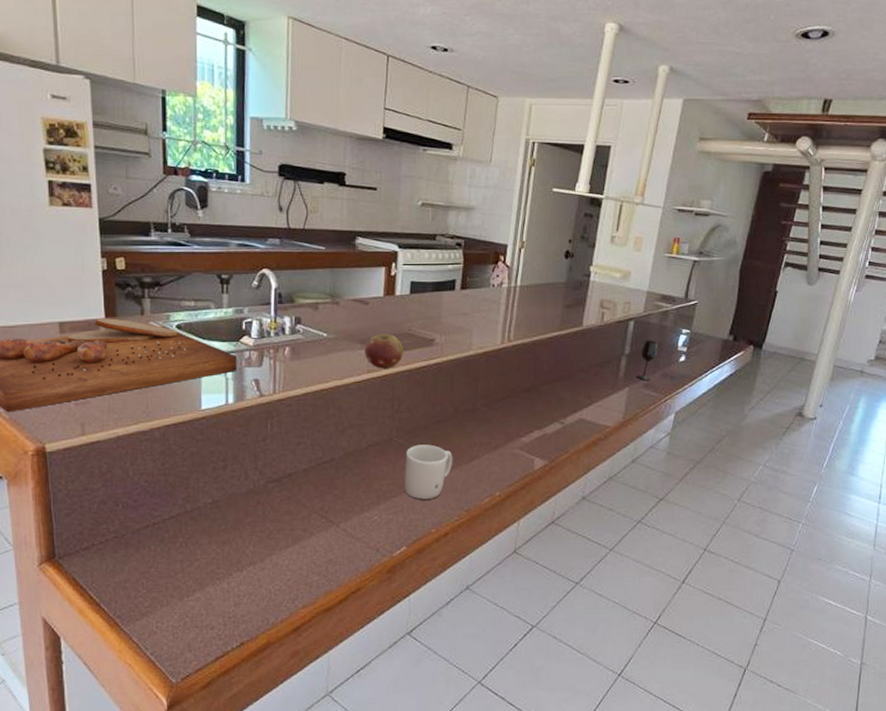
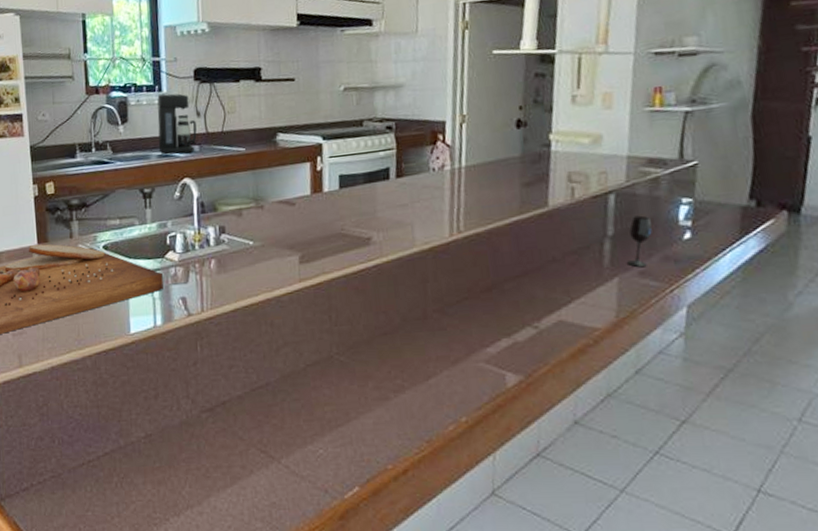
coffee maker: none [238,184,278,245] -> present [157,93,197,154]
fruit: present [364,334,404,369] -> none [294,236,338,276]
mug: present [403,444,453,500] -> none [349,361,406,429]

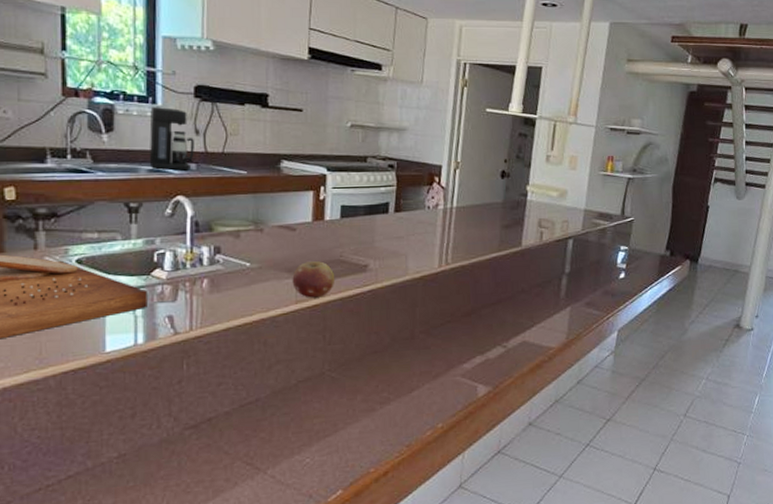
fruit: none [294,236,338,276] -> present [292,261,336,298]
wine glass: present [627,215,652,268] -> none [578,258,598,300]

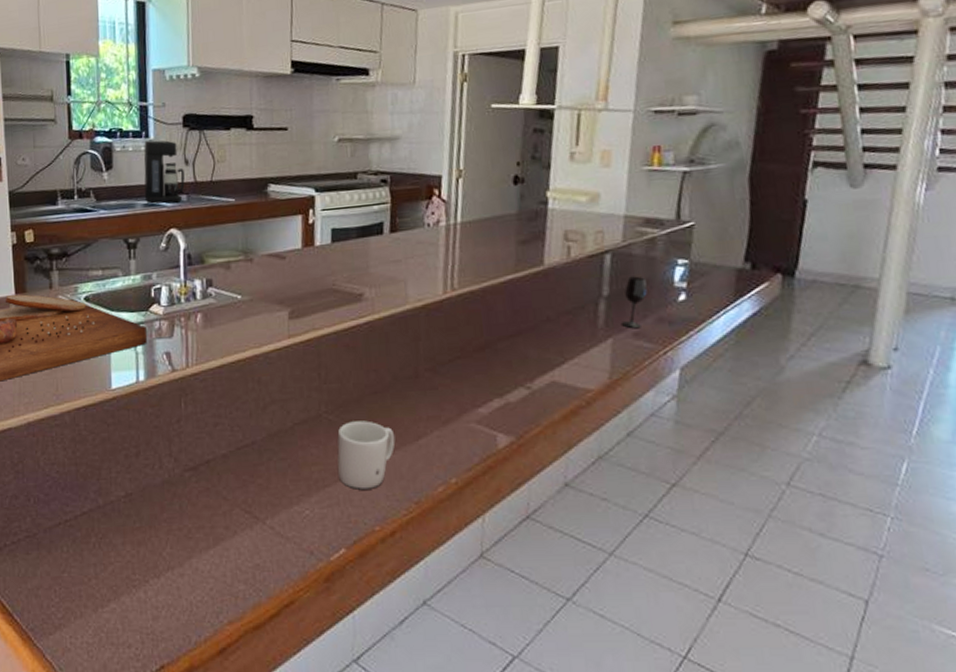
fruit: present [292,261,336,298] -> none [284,291,329,332]
mug: none [337,377,392,438] -> present [337,420,396,490]
wine glass: none [578,258,598,300] -> present [622,276,647,329]

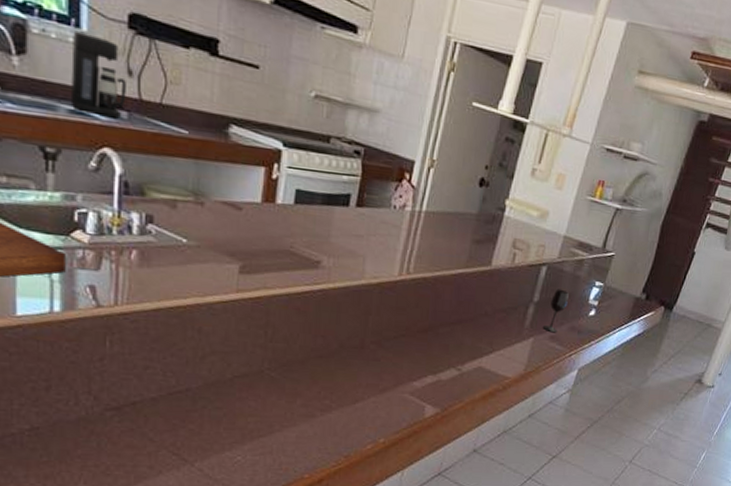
mug: present [337,420,396,490] -> none [274,380,334,442]

